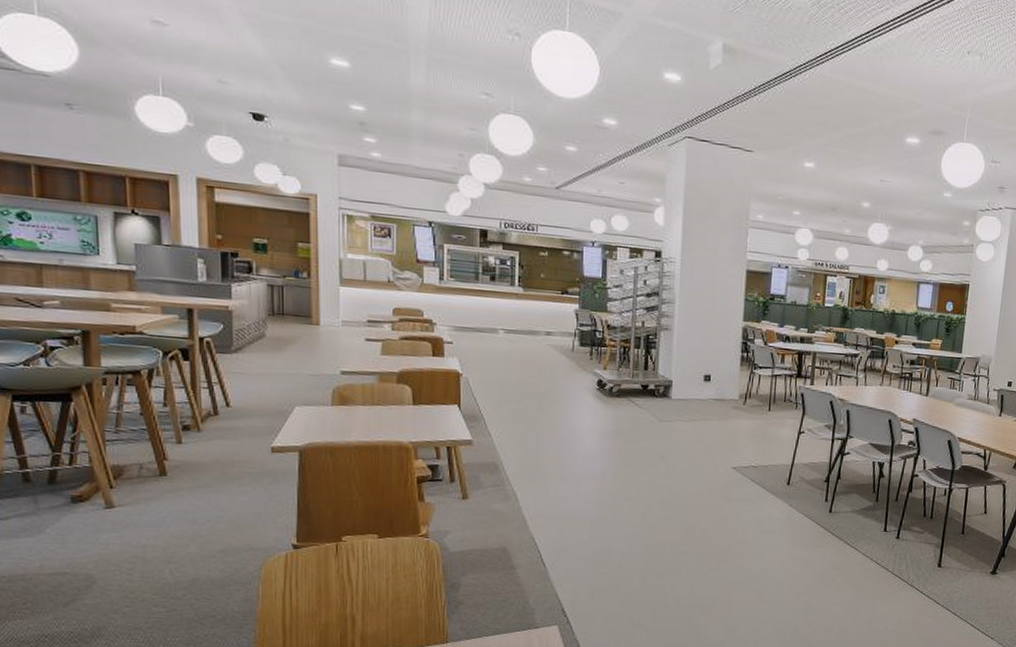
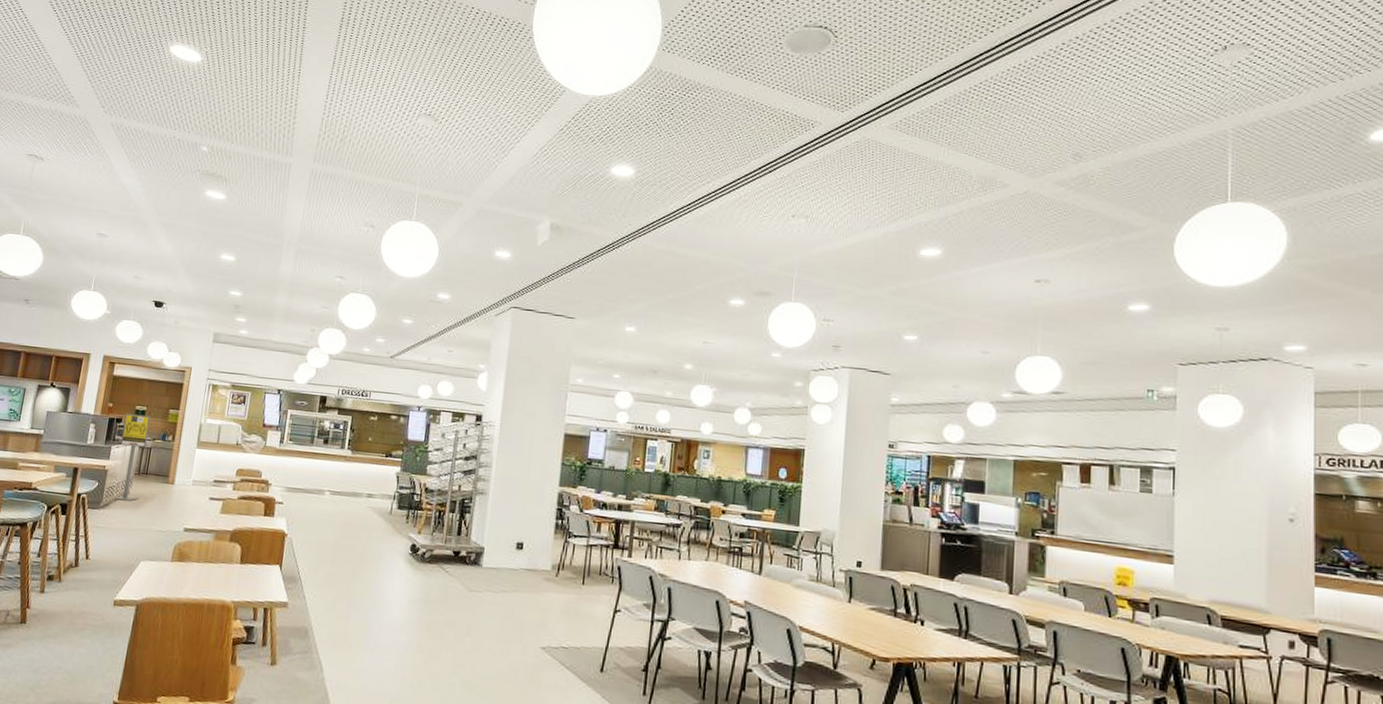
sign stand: none [242,246,280,345] -> present [113,413,150,502]

